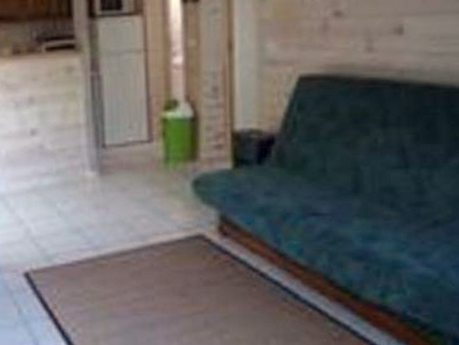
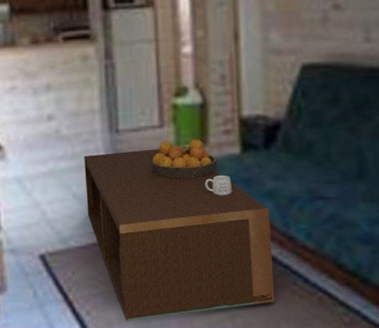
coffee table: none [69,164,264,337] -> present [84,149,275,321]
fruit bowl: none [139,153,208,195] -> present [151,138,218,179]
mug: none [194,191,223,213] -> present [205,175,232,196]

